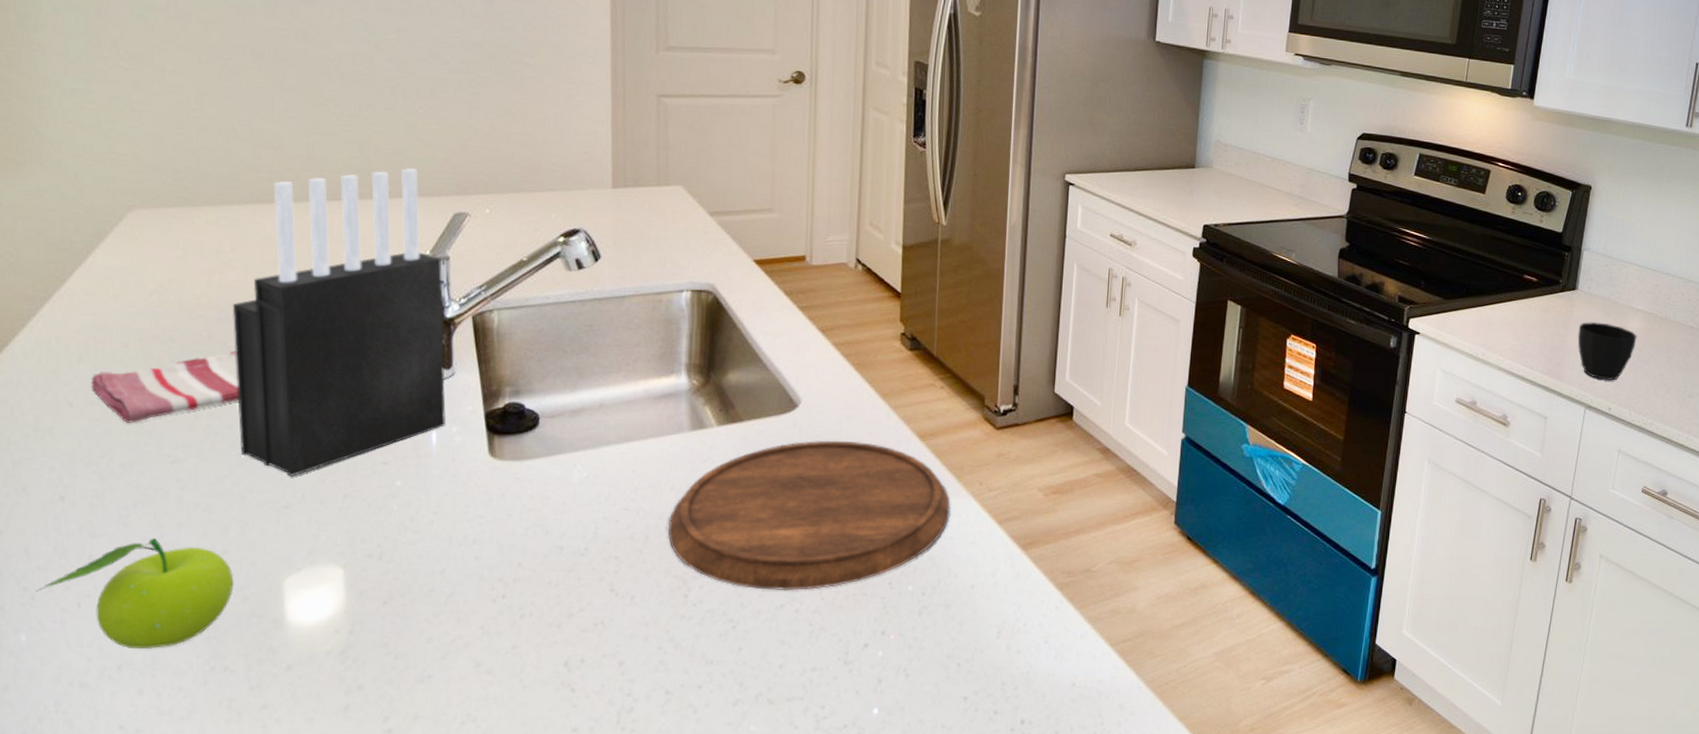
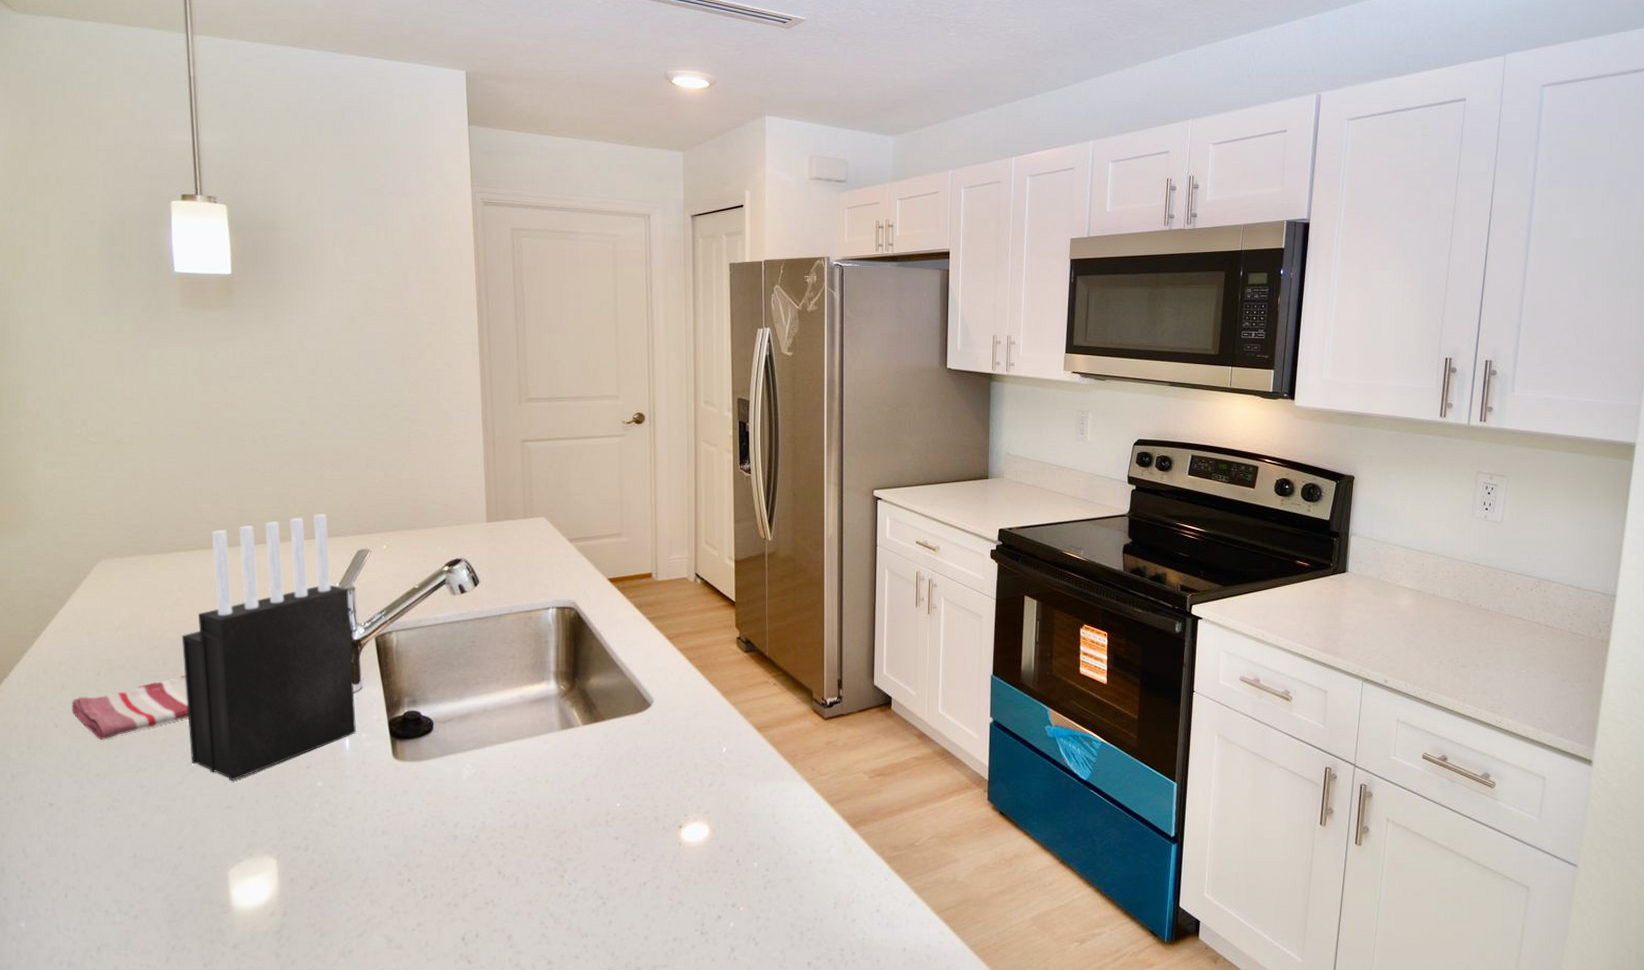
fruit: present [36,538,234,650] -> none [32,837,189,933]
cutting board: present [667,440,951,591] -> none [544,734,787,870]
cup: present [1577,322,1637,380] -> none [1351,601,1407,655]

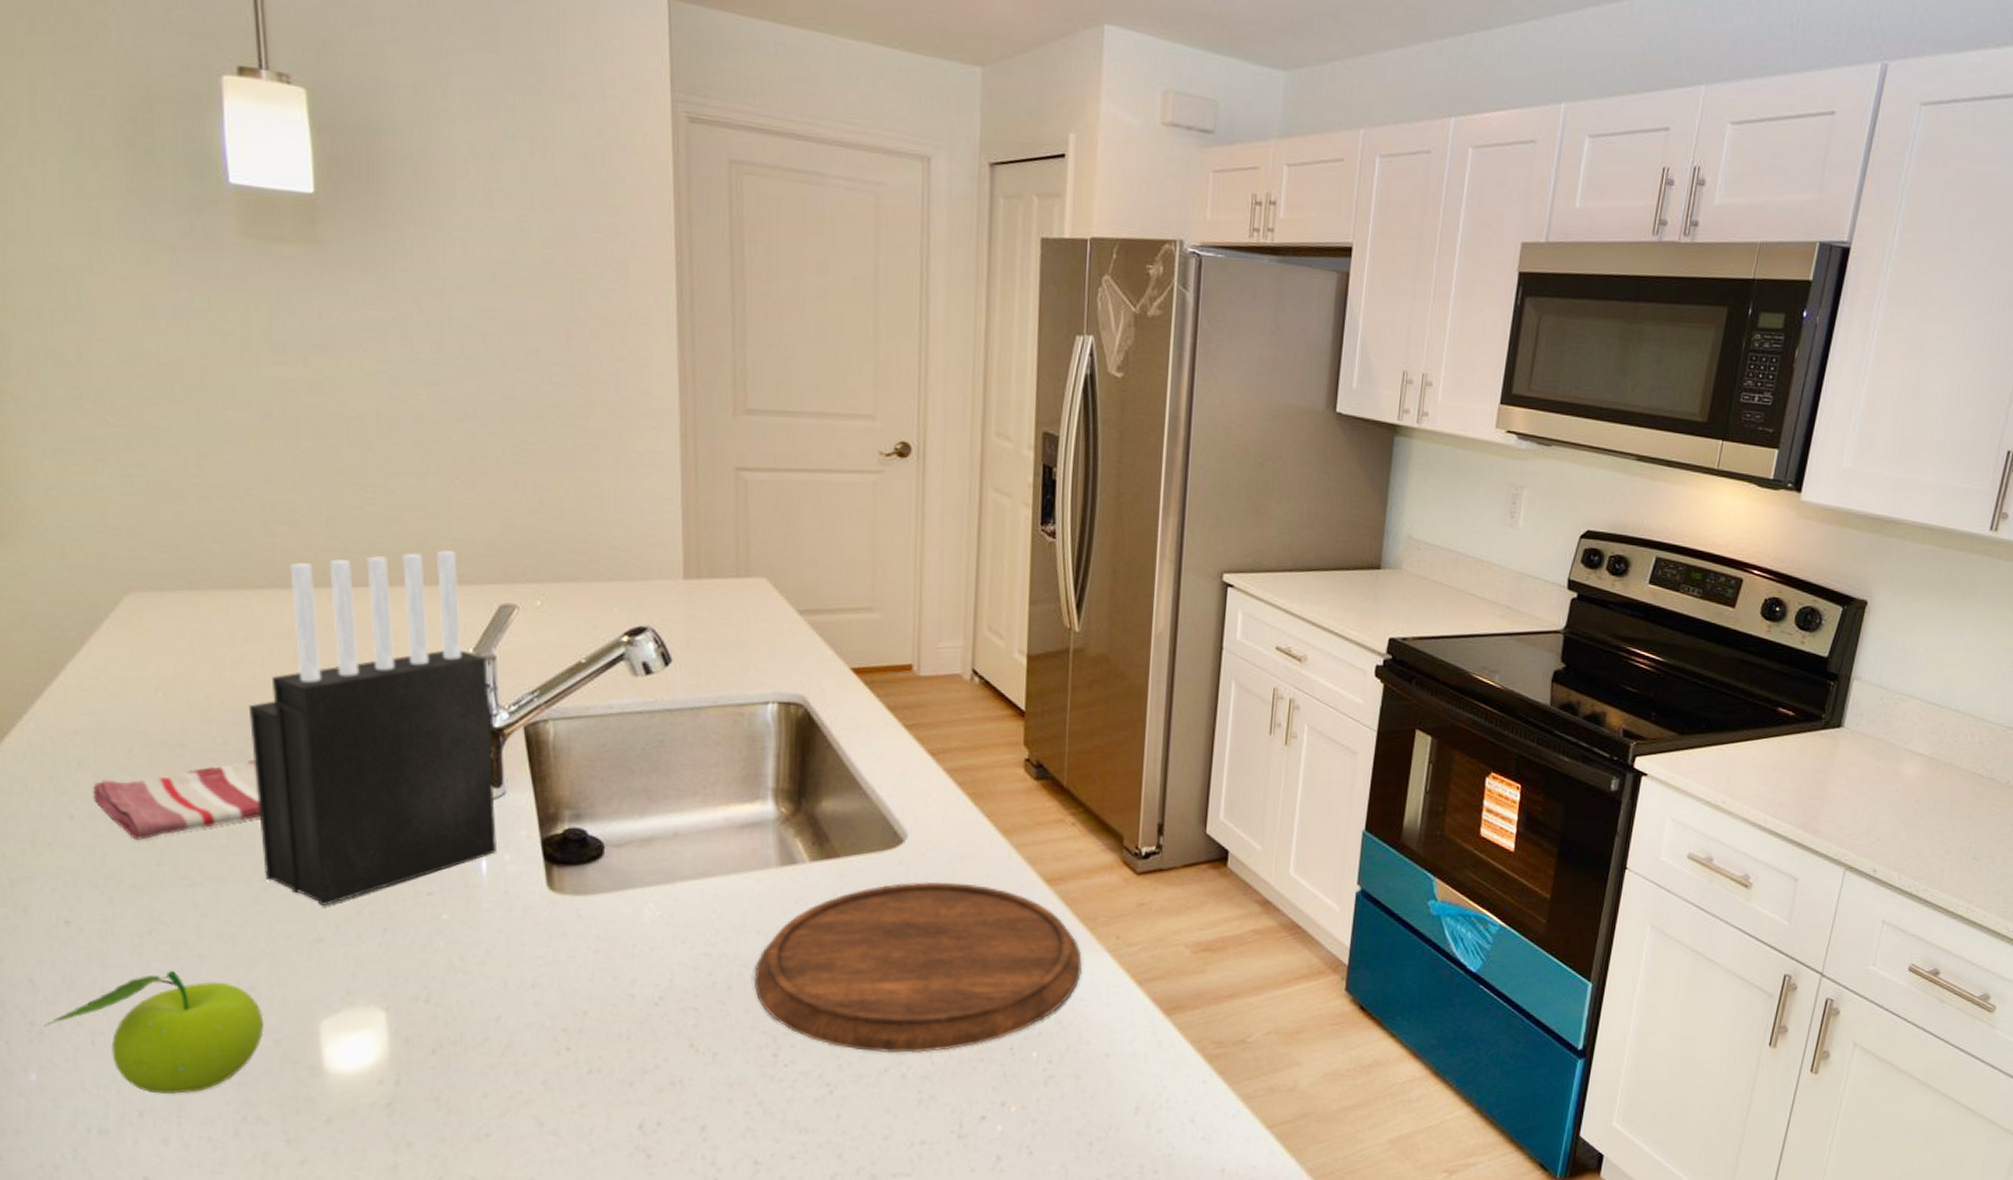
fruit: none [32,837,189,933] -> present [44,971,264,1095]
cutting board: none [544,734,787,870] -> present [754,881,1082,1054]

